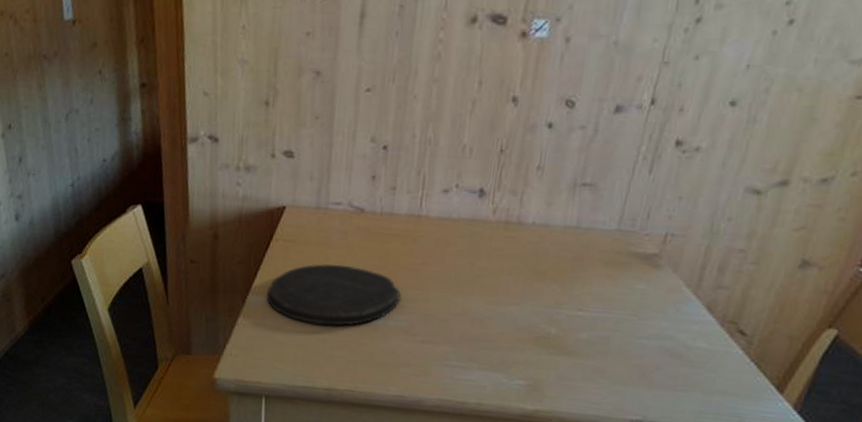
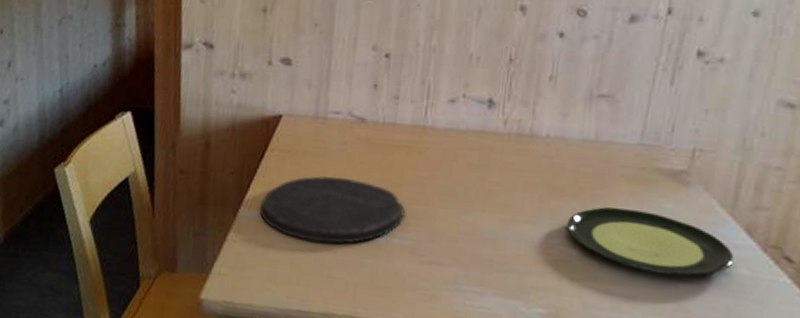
plate: none [547,288,695,350] -> present [566,207,734,277]

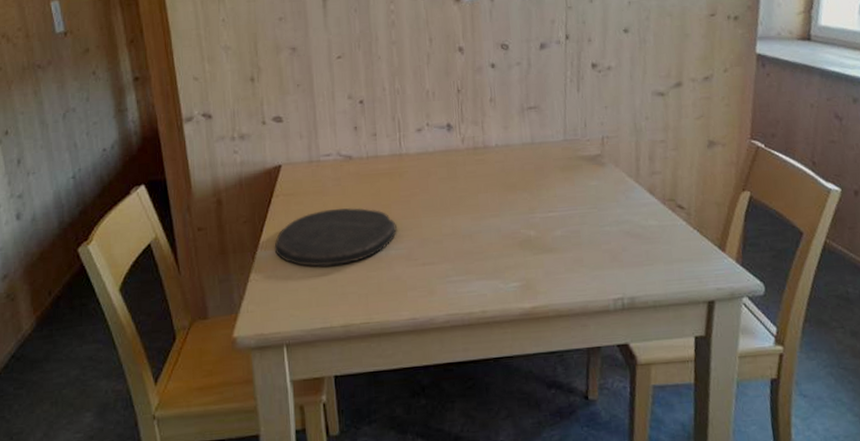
plate: present [566,207,734,277] -> none [522,190,645,237]

